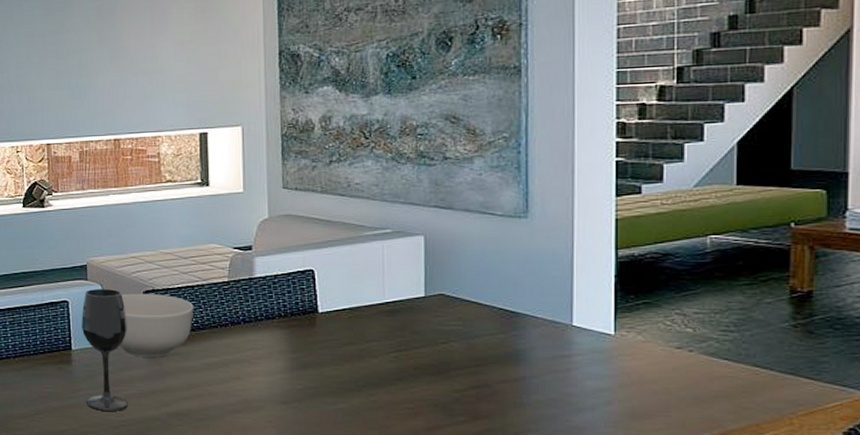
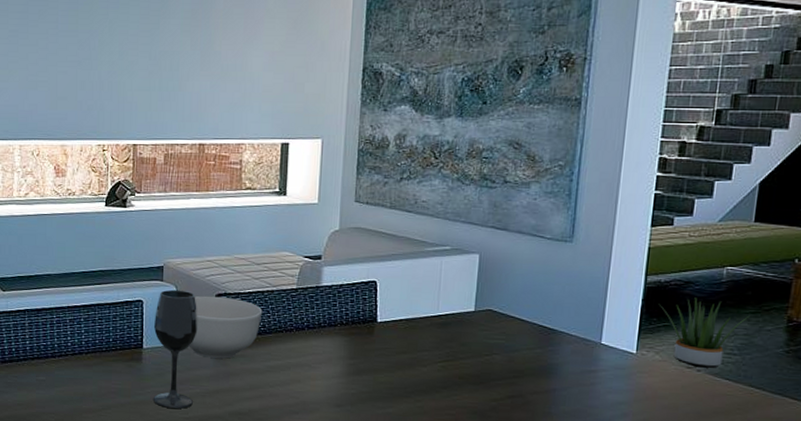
potted plant: none [634,270,744,347] -> present [658,297,750,368]

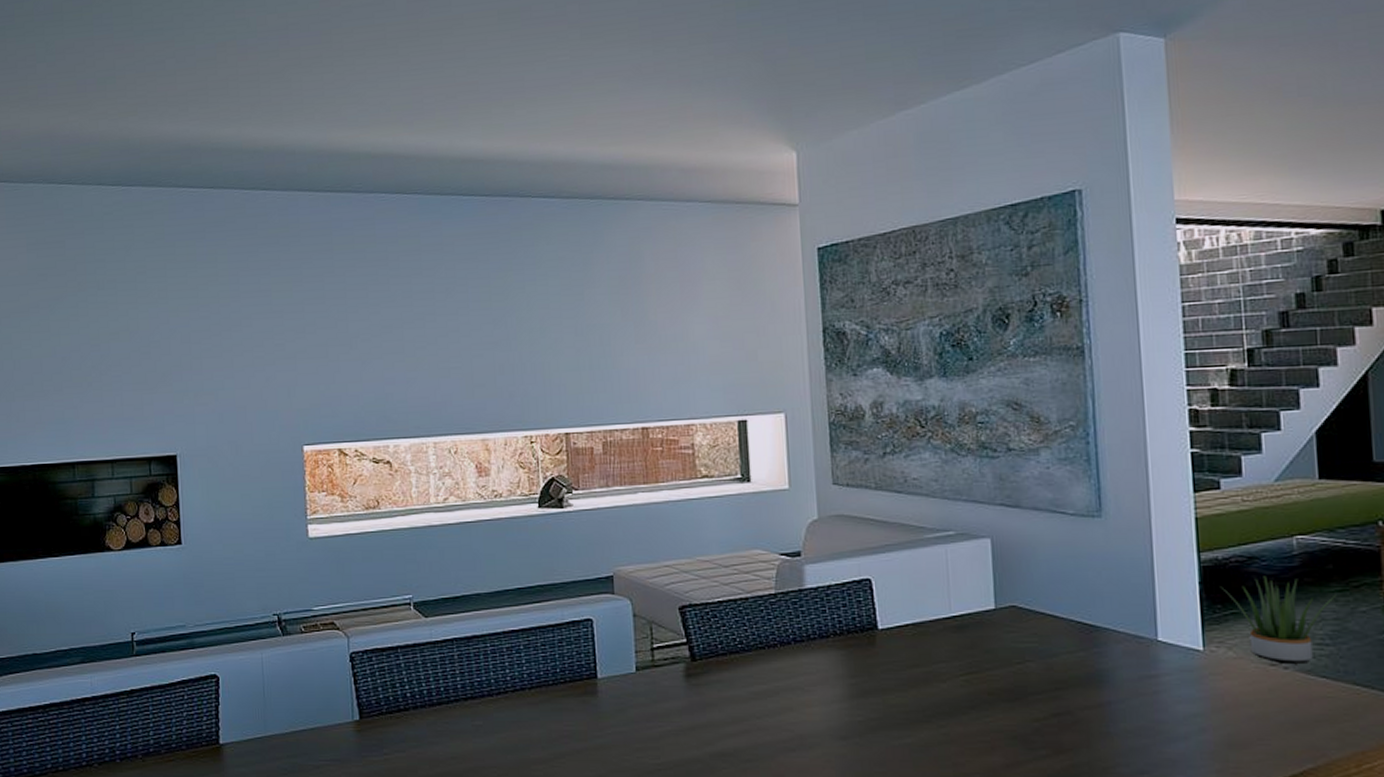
wine glass: present [152,289,198,409] -> none [608,603,664,754]
bowl: present [188,295,263,359] -> none [652,608,738,686]

